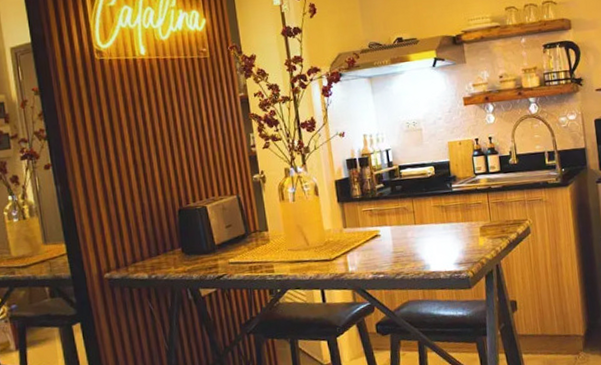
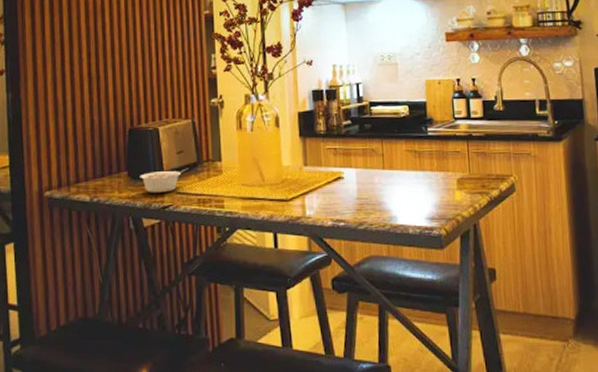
legume: none [193,240,238,266] -> present [140,168,188,193]

